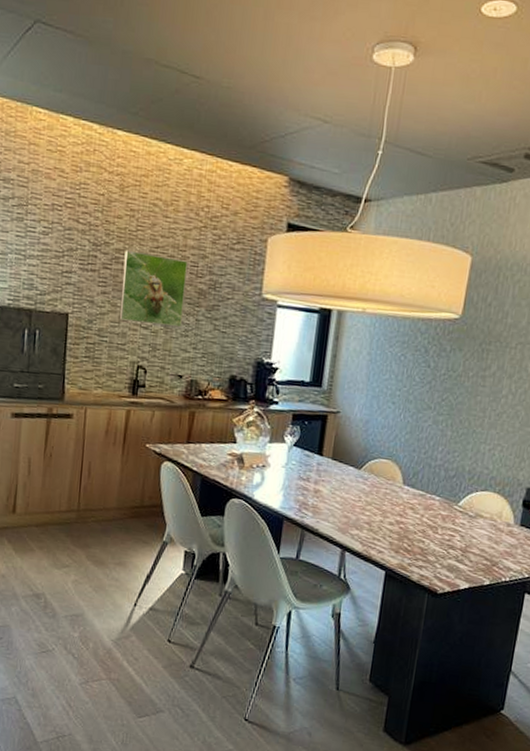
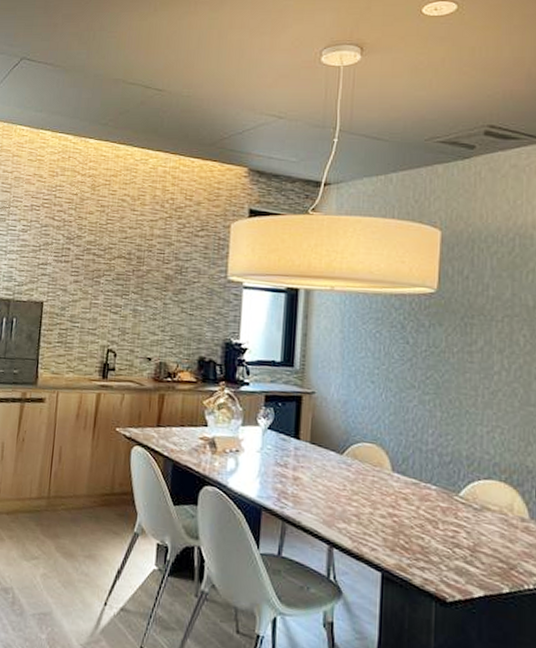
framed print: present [119,250,188,328] -> none [90,241,155,312]

